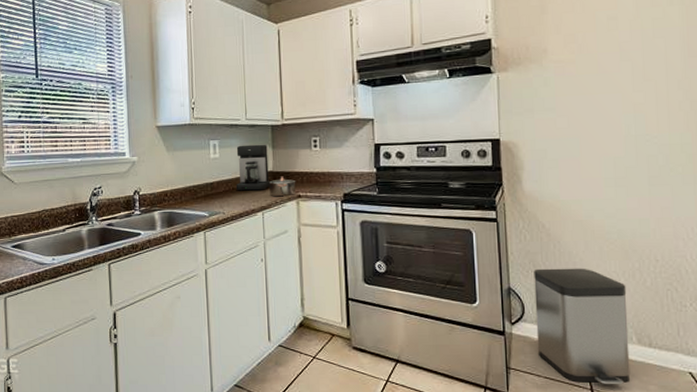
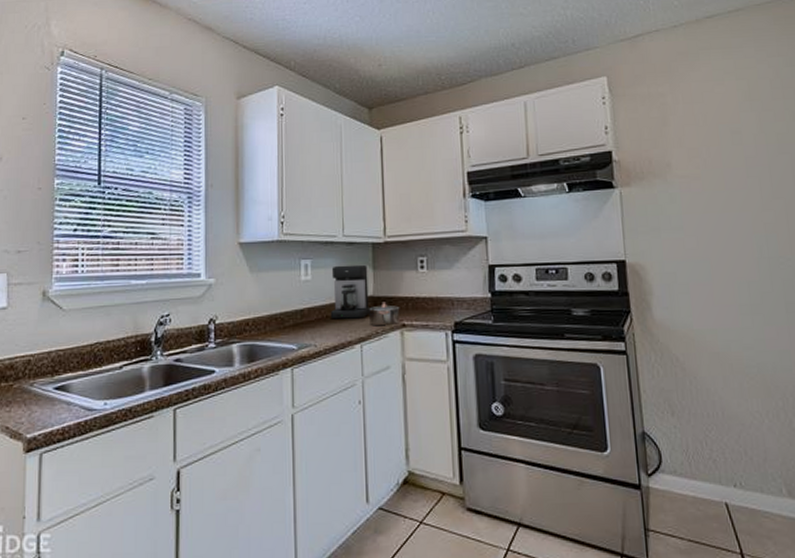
pedal bin: present [534,268,630,384] -> none [669,407,783,547]

